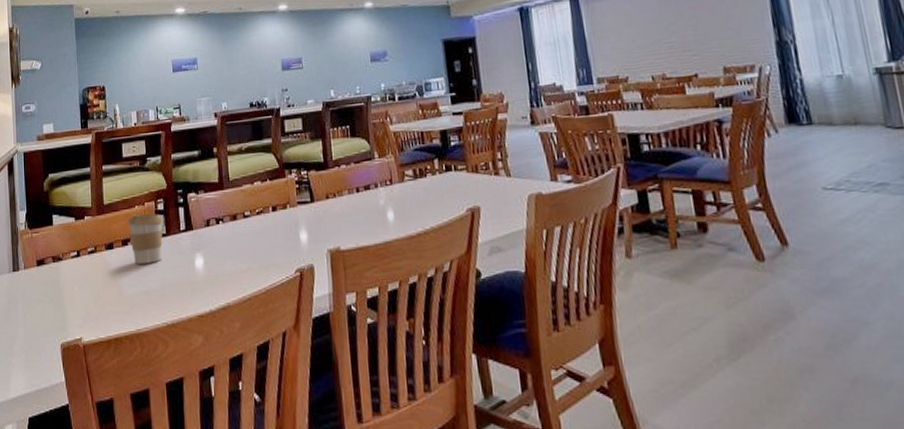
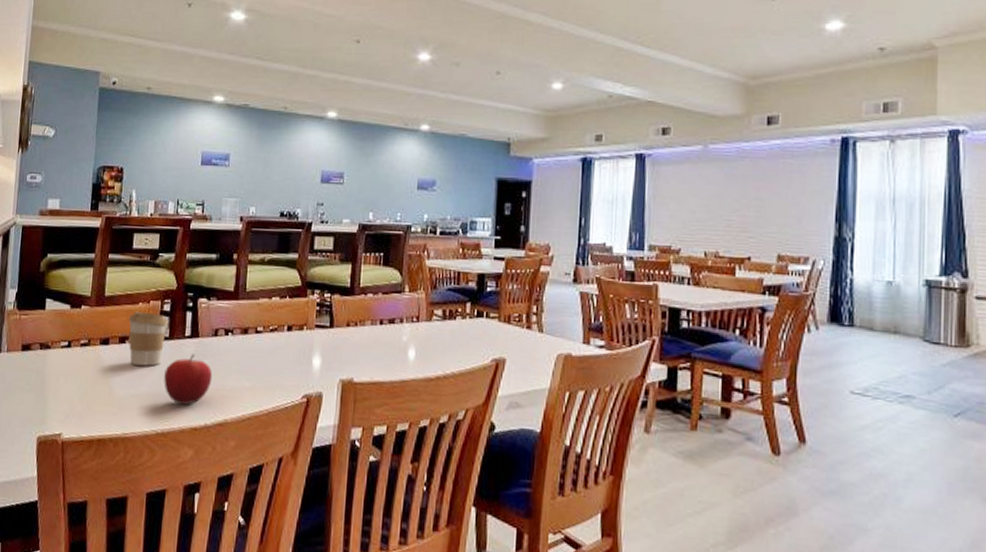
fruit: none [166,245,211,295] -> present [164,353,213,405]

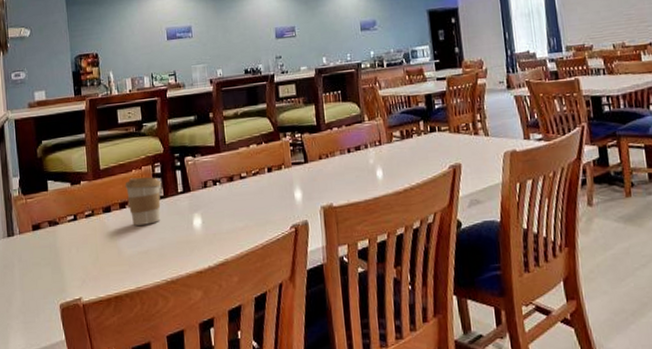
fruit: present [164,353,213,405] -> none [165,206,209,253]

